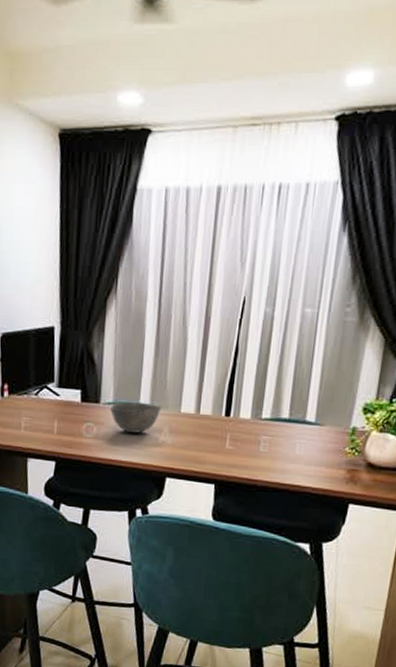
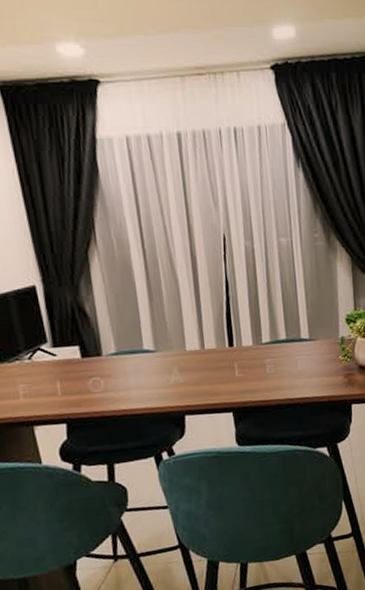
bowl: present [108,401,162,433] -> none [112,347,167,380]

